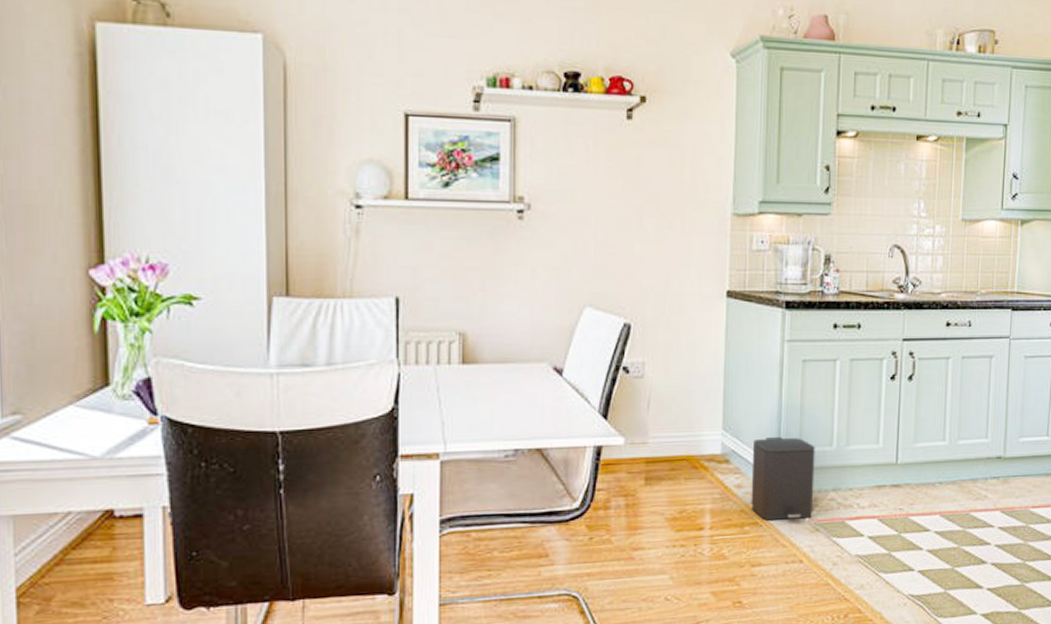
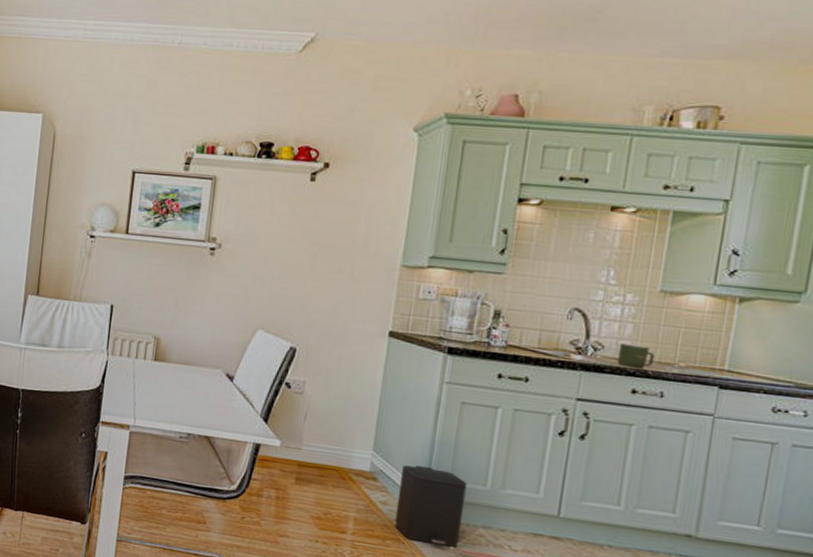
mug: none [932,277,962,301] -> present [617,343,655,370]

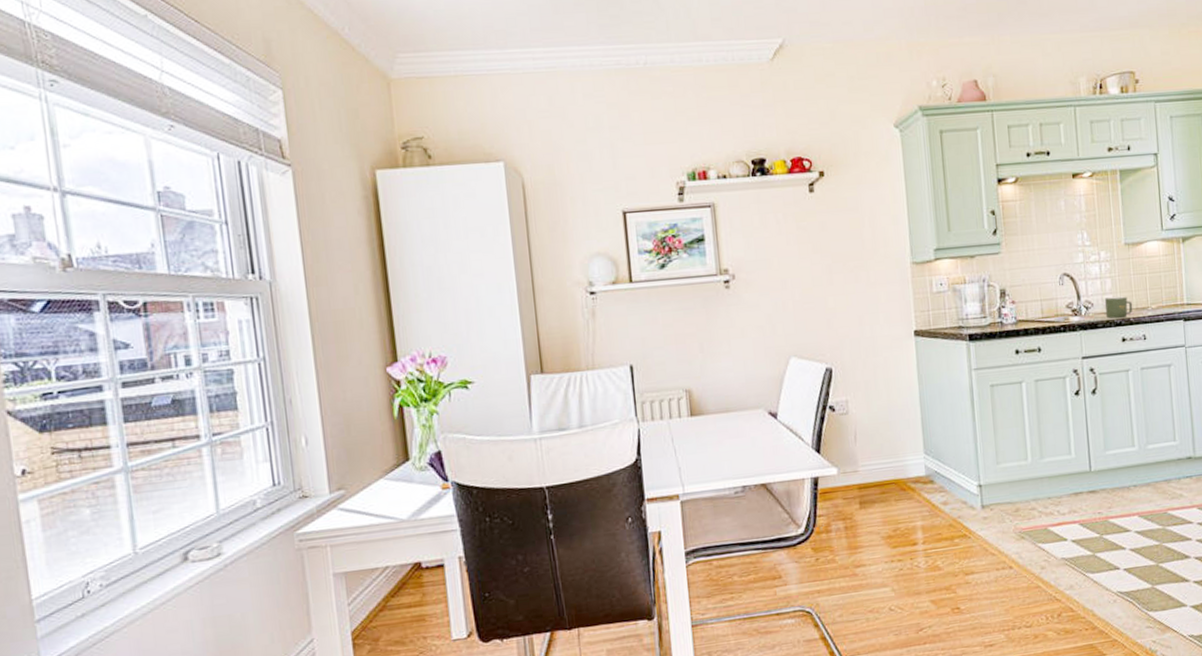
pedal bin: present [394,465,467,548] -> none [953,455,1017,533]

